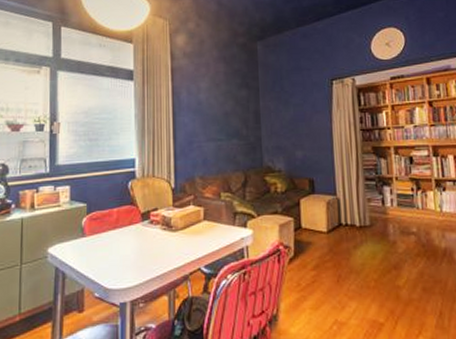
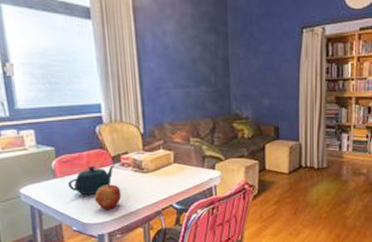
teapot: none [96,222,143,255] -> present [68,165,115,195]
apple: none [121,243,148,272] -> present [95,183,122,209]

